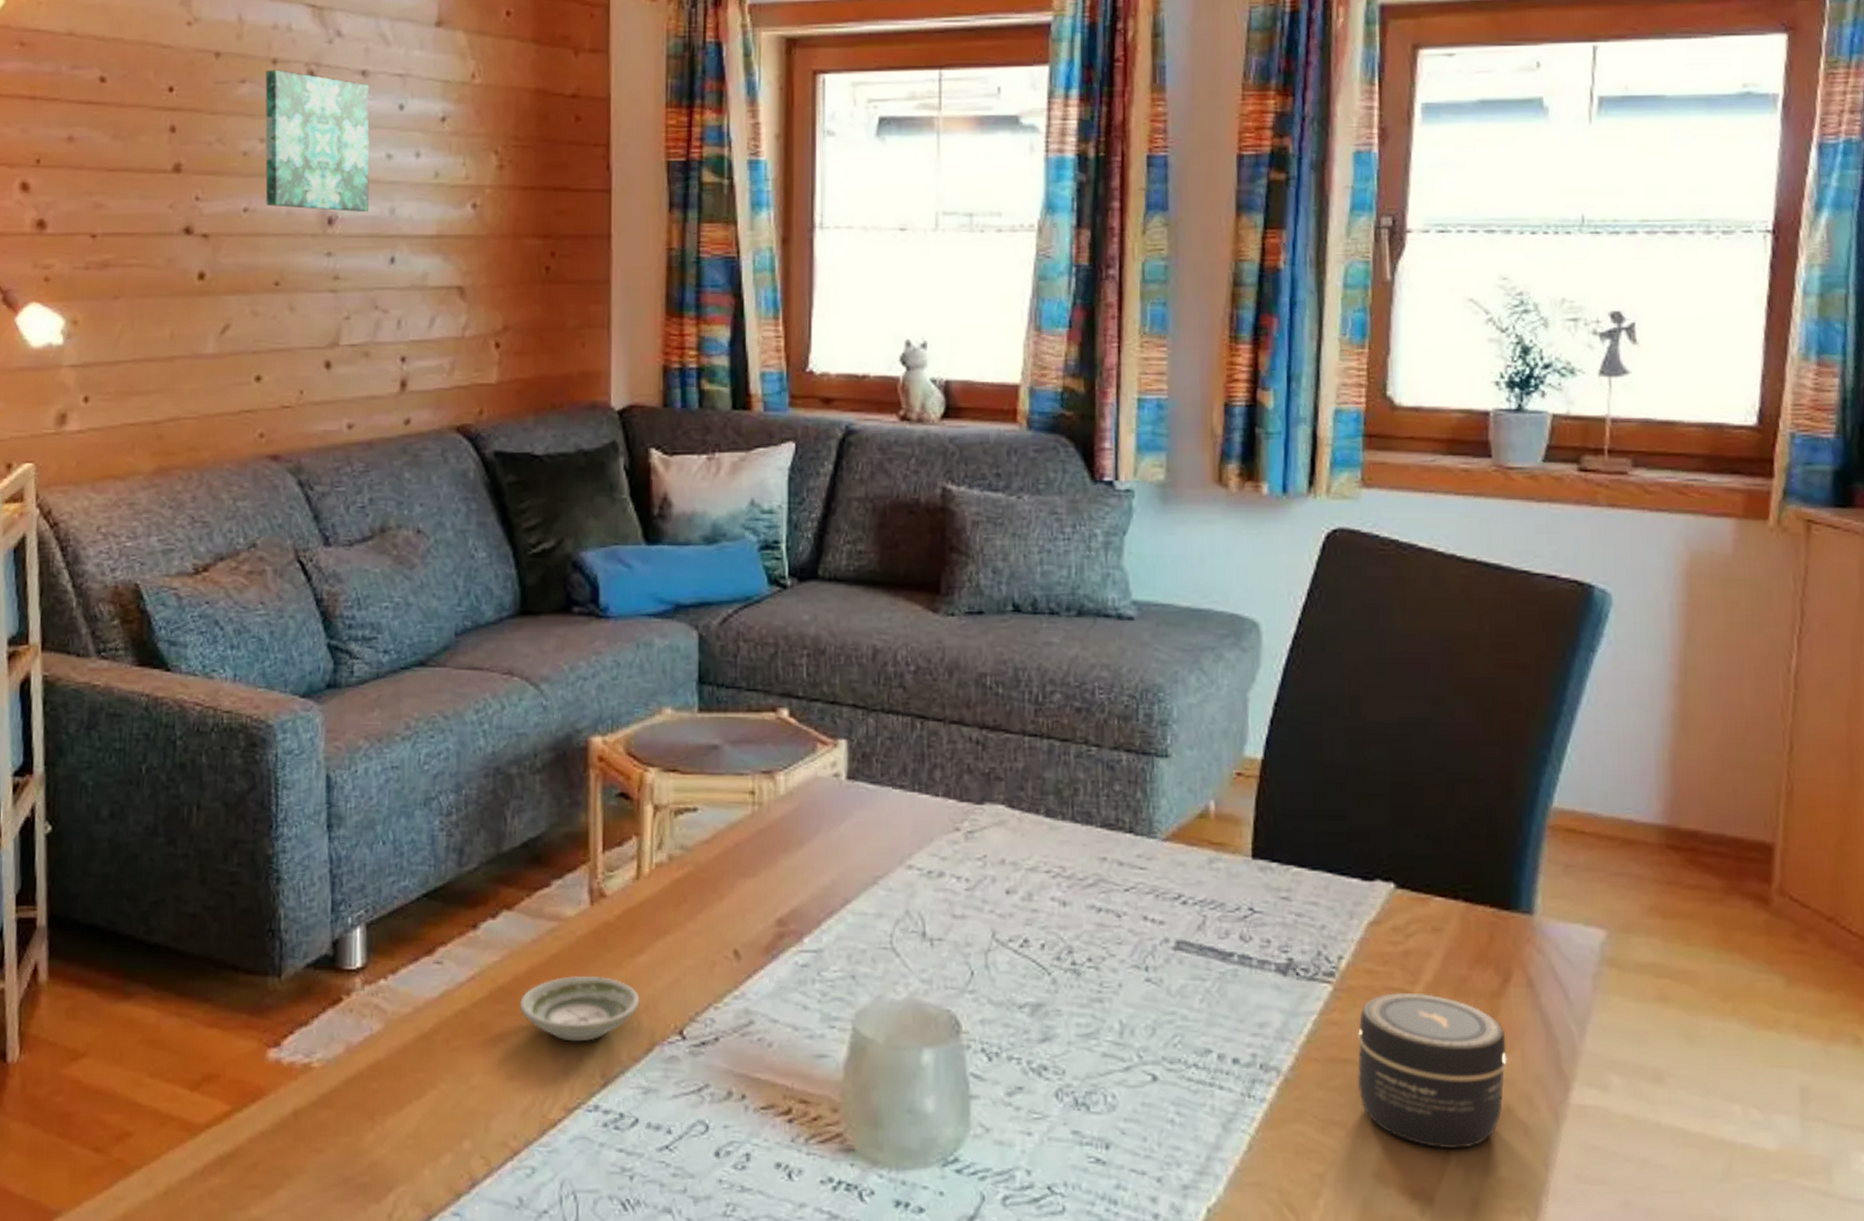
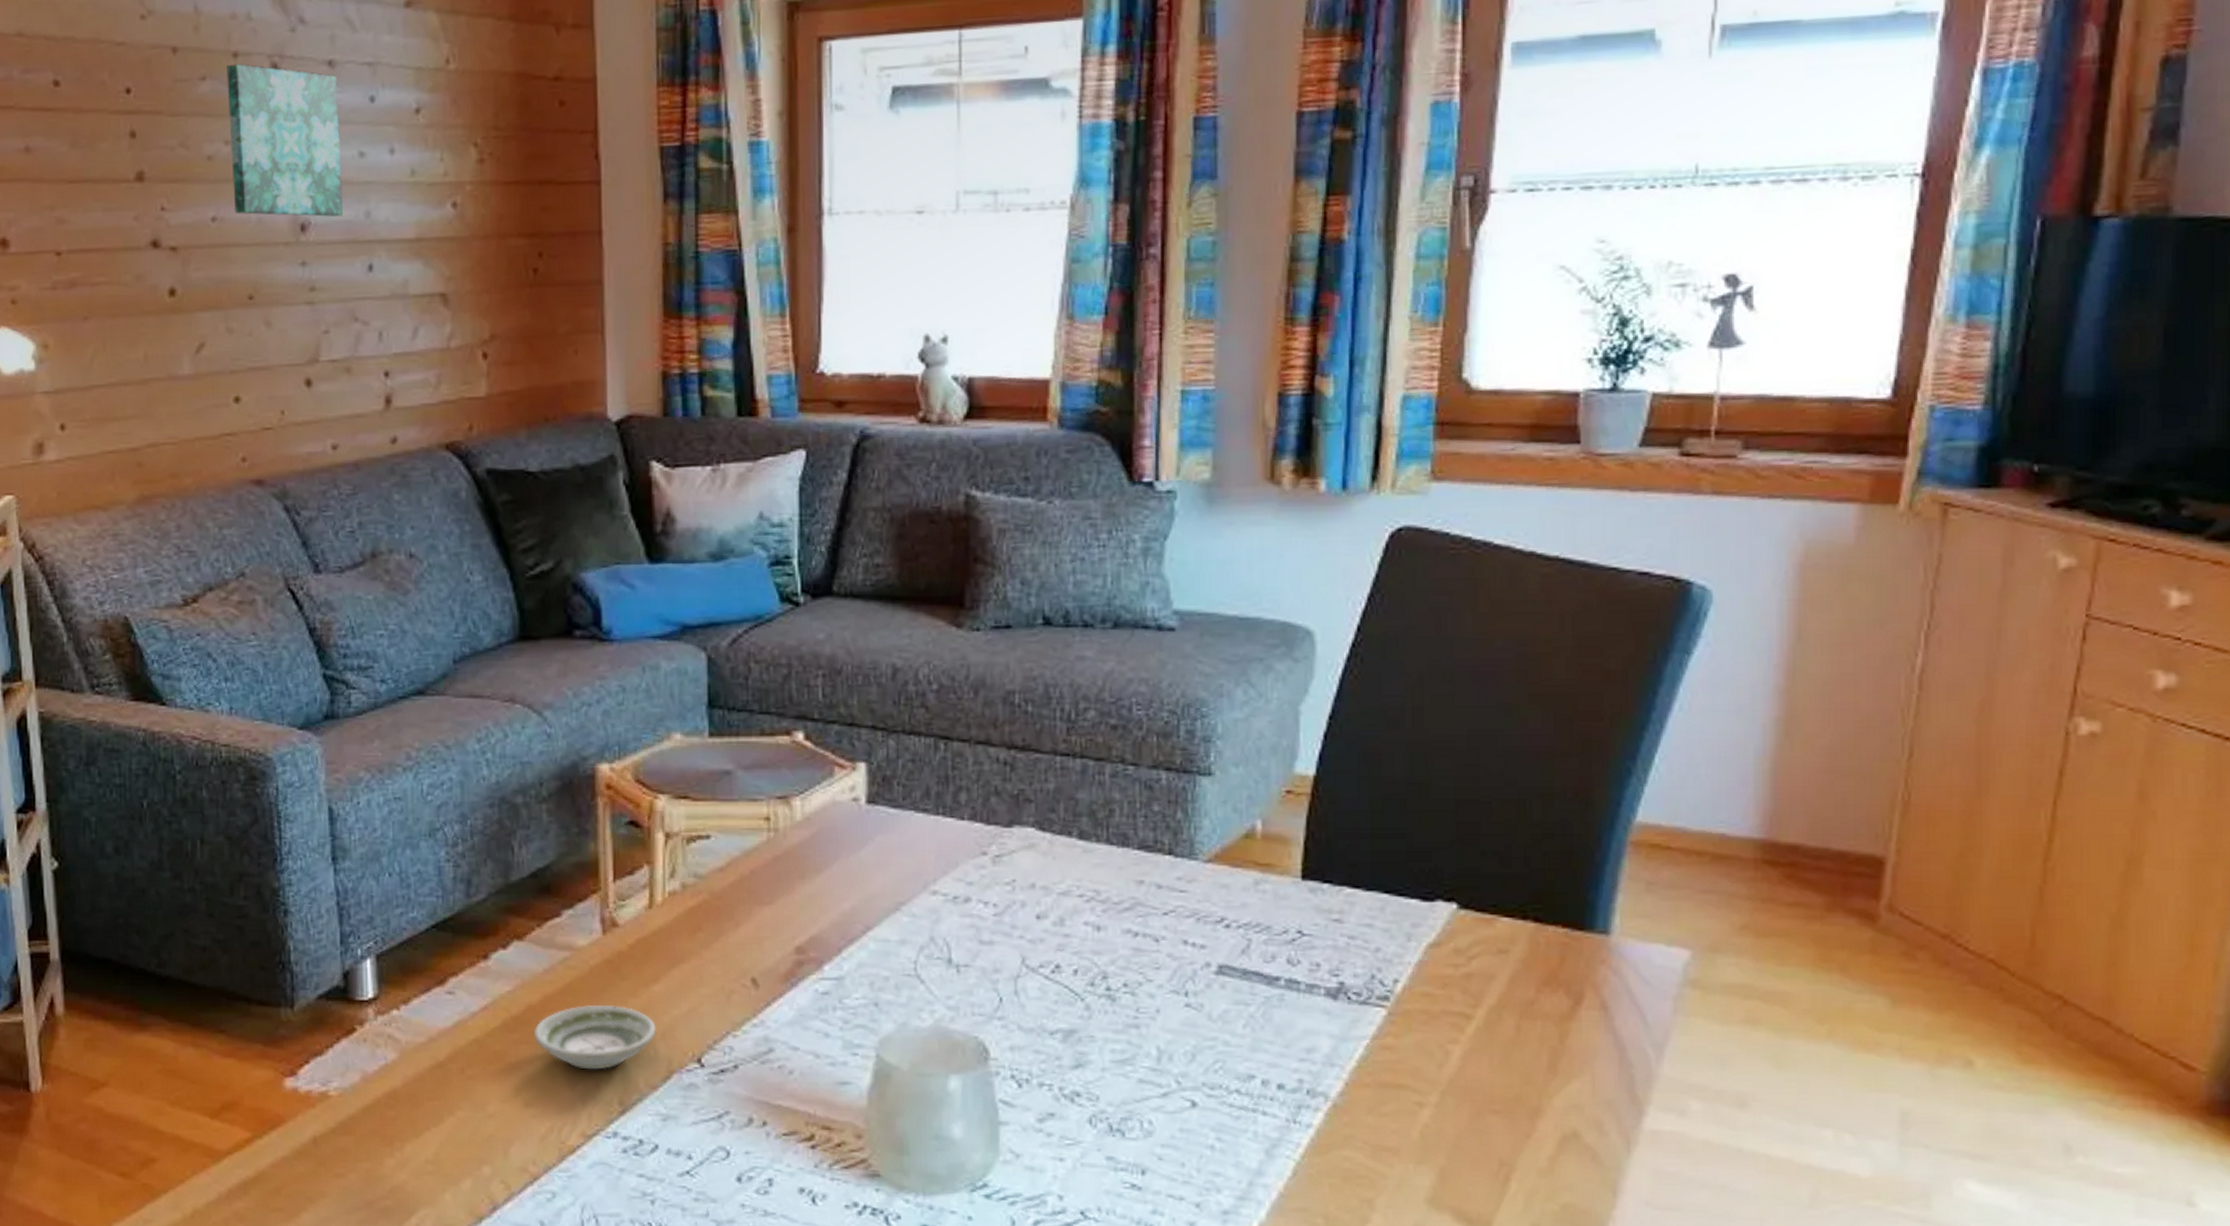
jar: present [1357,992,1507,1149] -> none [1411,1015,1575,1175]

